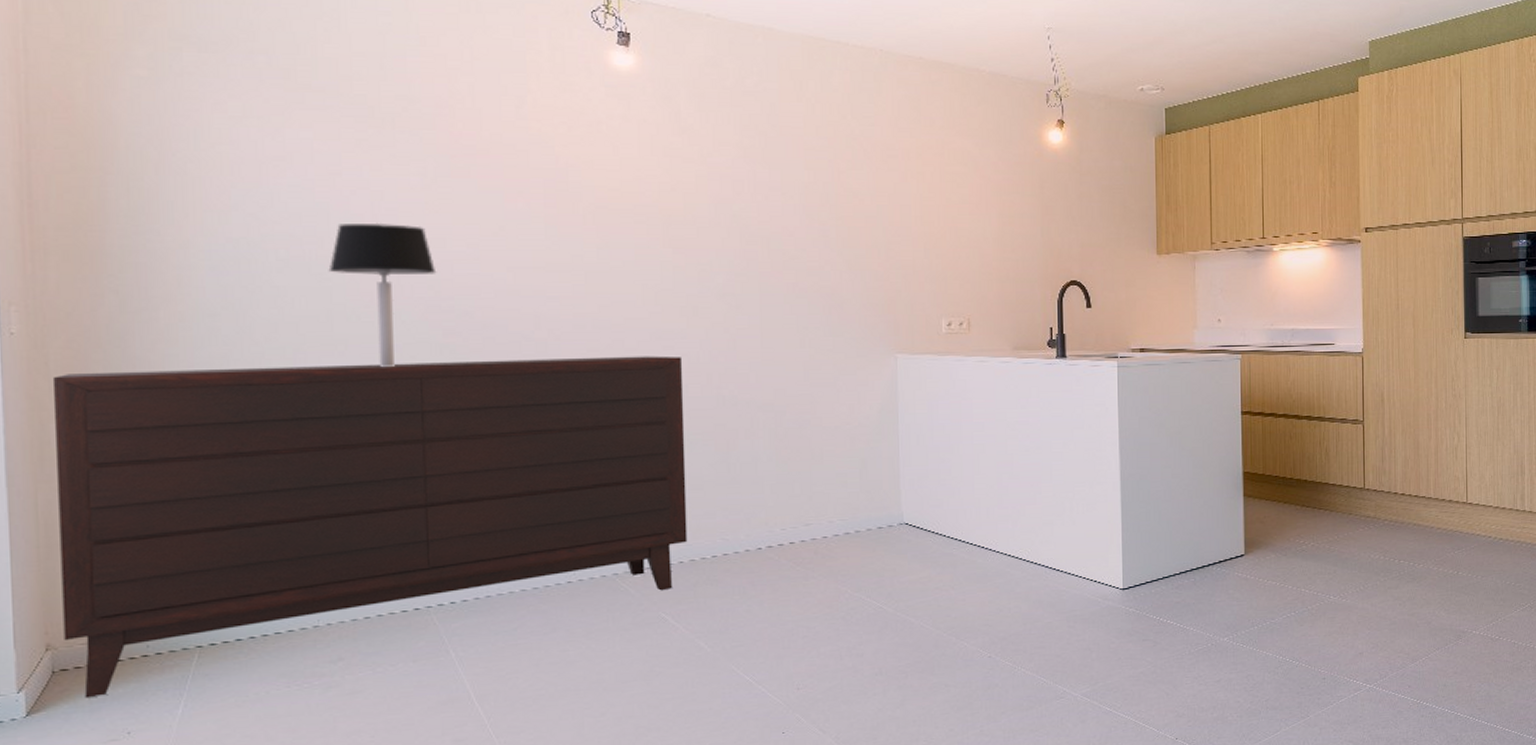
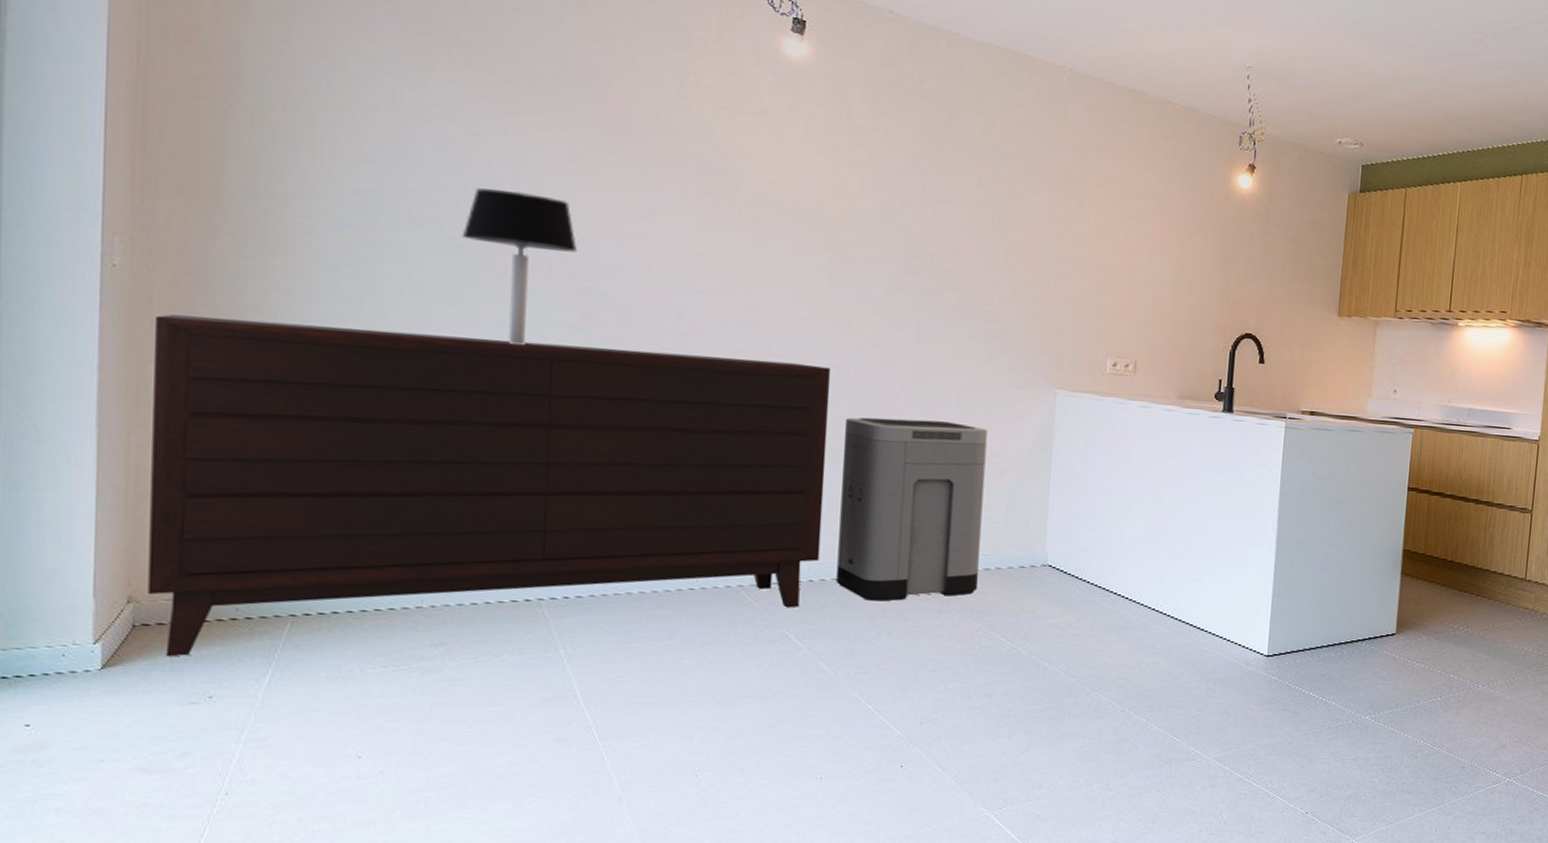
trash can: none [699,396,839,576] -> present [836,417,988,601]

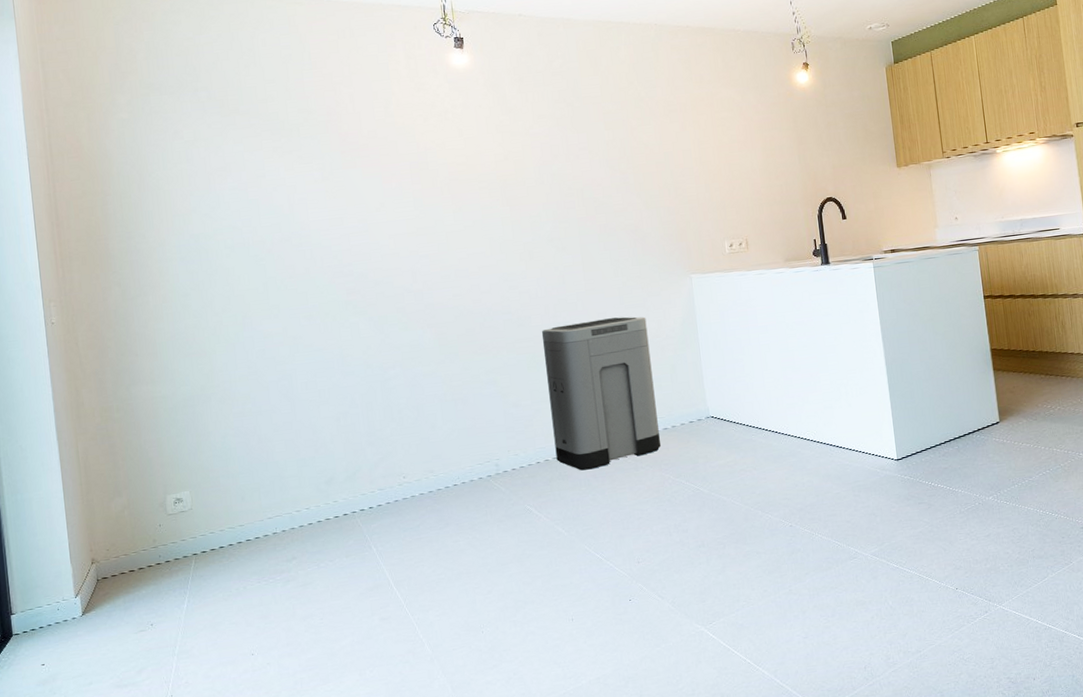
dresser: present [148,314,831,657] -> none [81,294,542,600]
table lamp: present [461,188,578,345] -> none [262,210,339,324]

